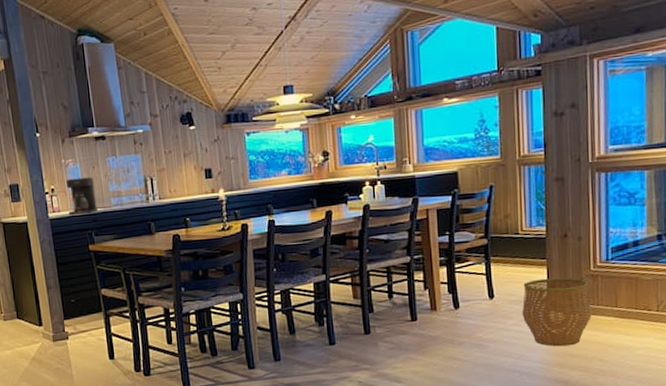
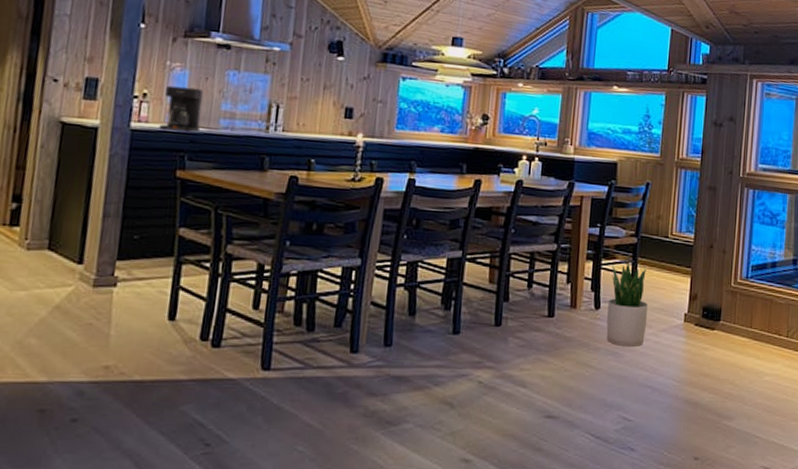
planter: none [466,263,507,339] -> present [606,263,649,347]
basket: present [522,276,591,347] -> none [661,288,728,364]

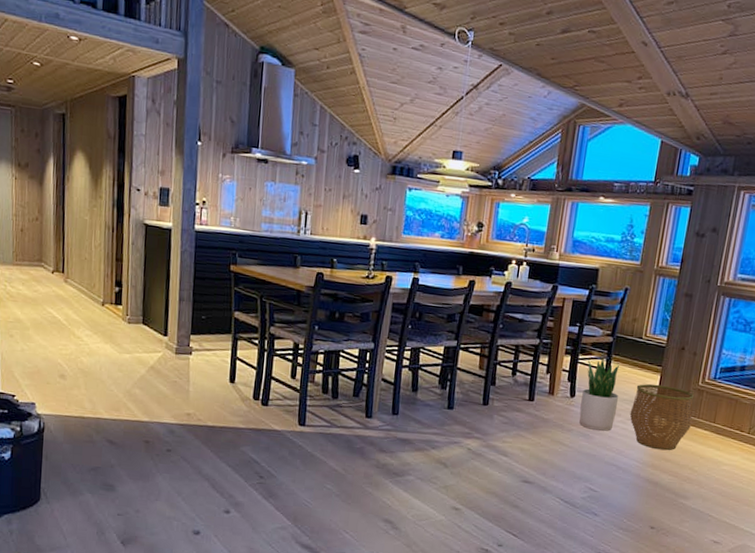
coffee maker: present [159,85,203,133] -> none [216,194,248,234]
basket: none [661,288,728,364] -> present [629,383,695,451]

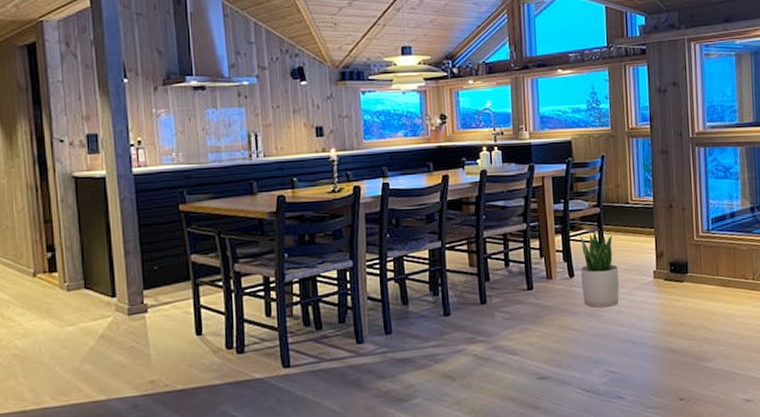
basket: present [629,383,695,451] -> none [633,246,696,315]

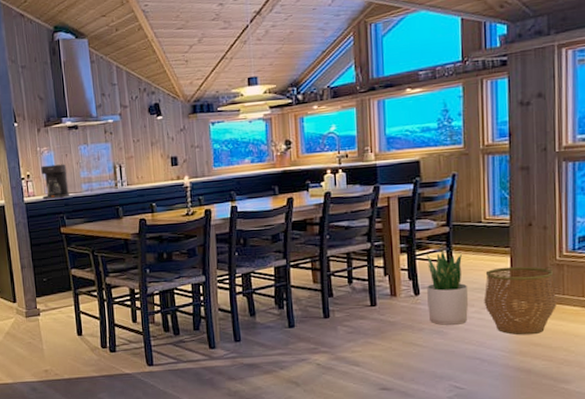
coffee maker: none [156,129,193,172] -> present [41,164,70,200]
basket: none [633,246,696,315] -> present [484,266,557,335]

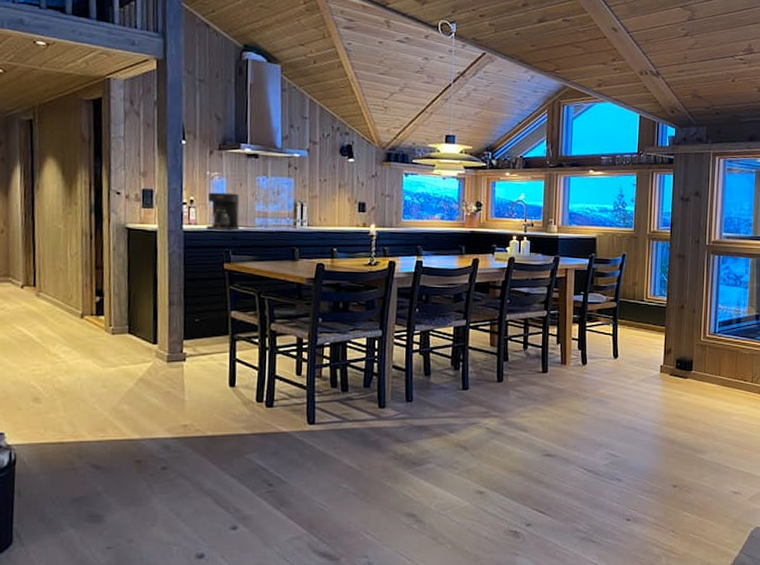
planter: present [427,251,469,325] -> none [593,324,629,395]
basket: present [484,266,557,335] -> none [640,344,699,408]

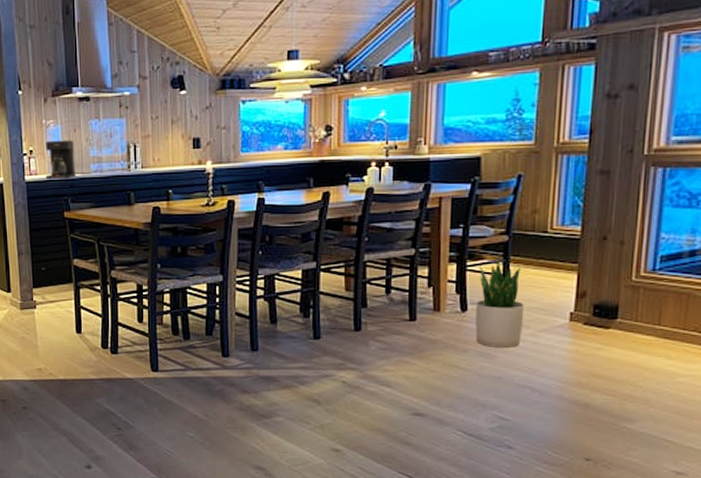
planter: none [593,324,629,395] -> present [475,262,525,348]

